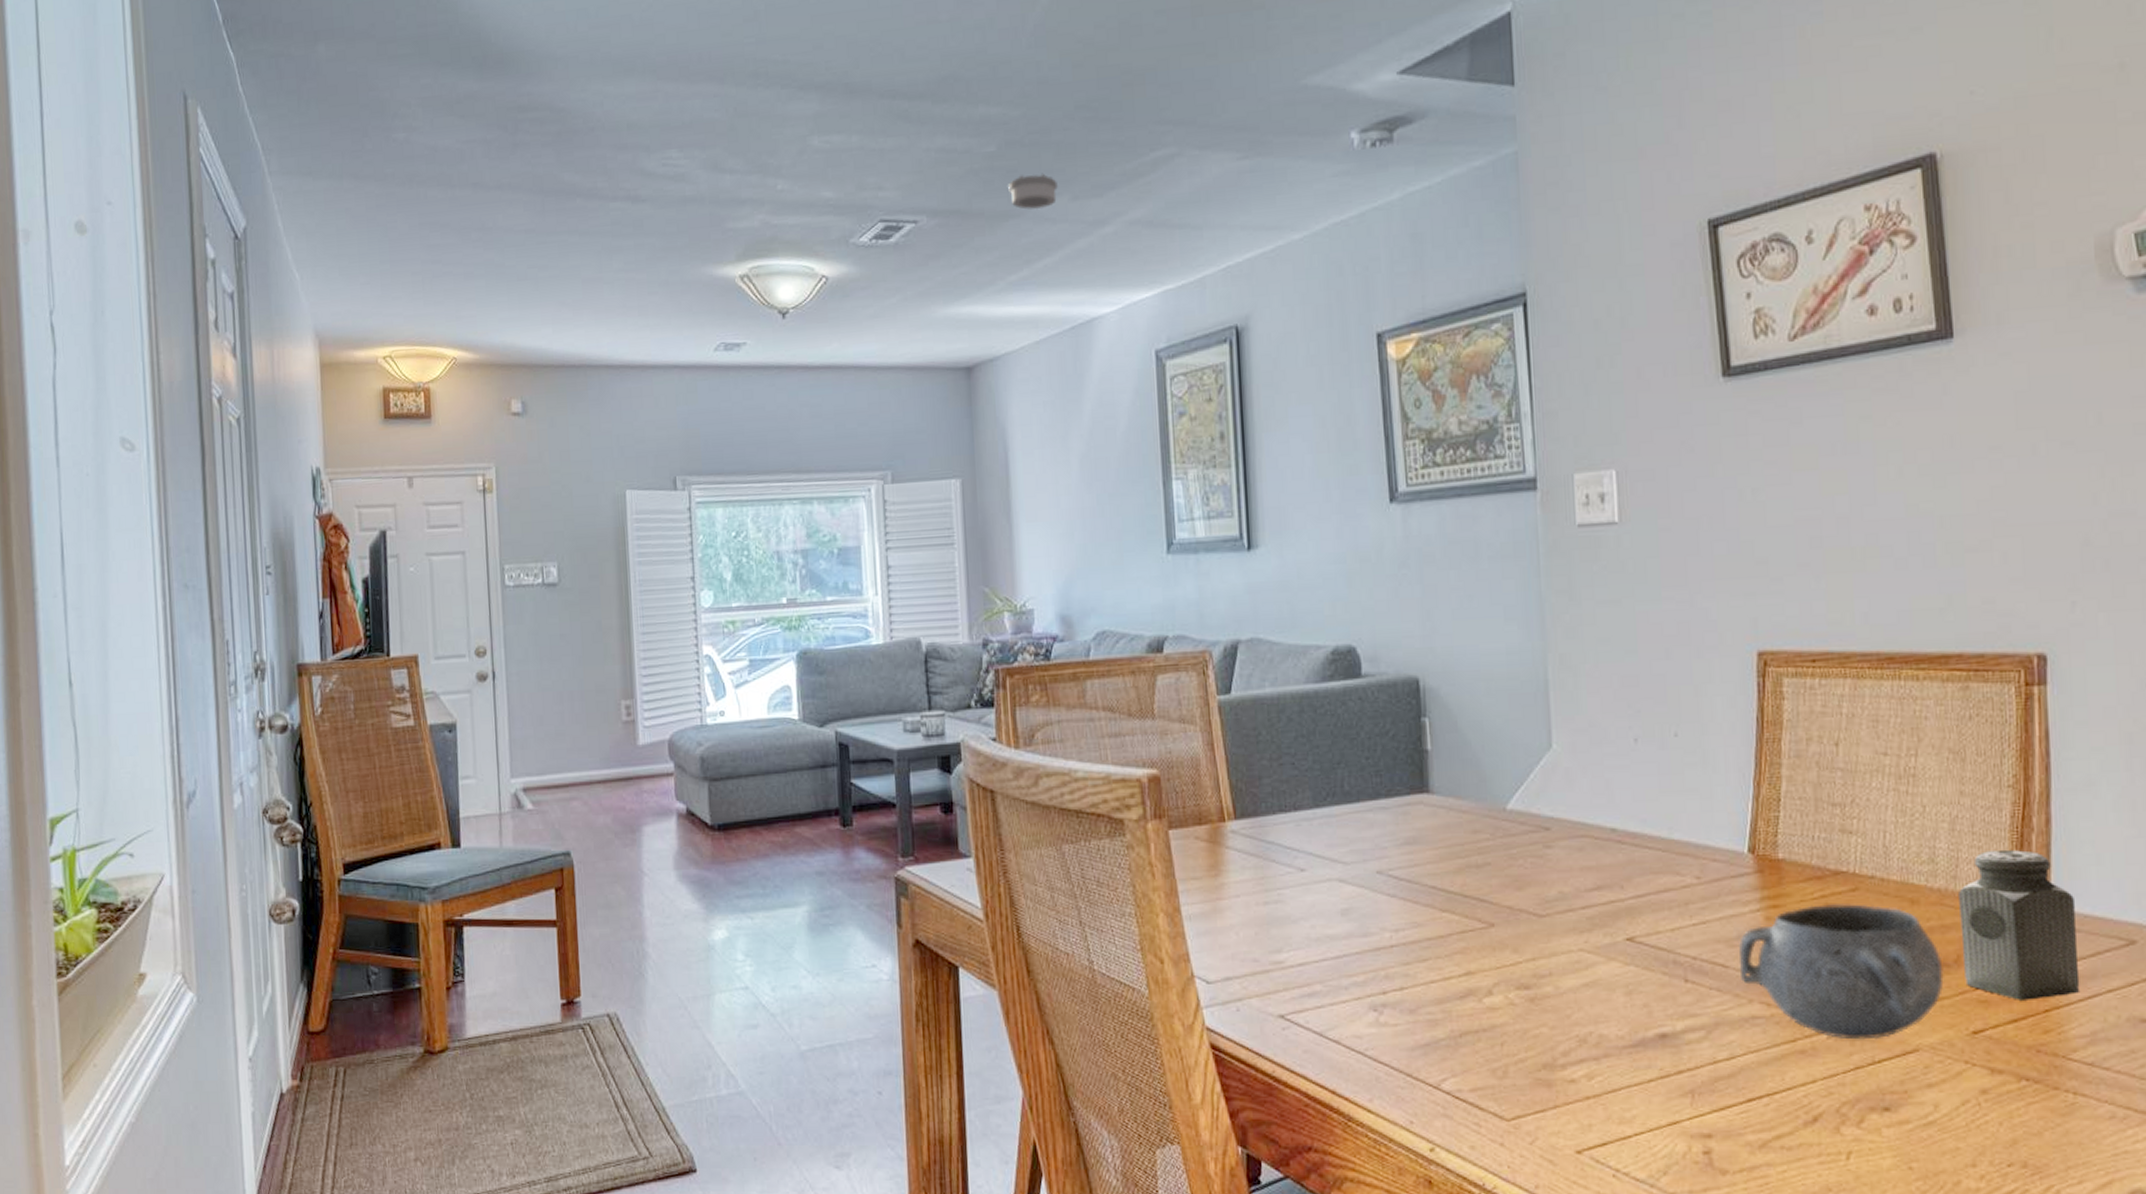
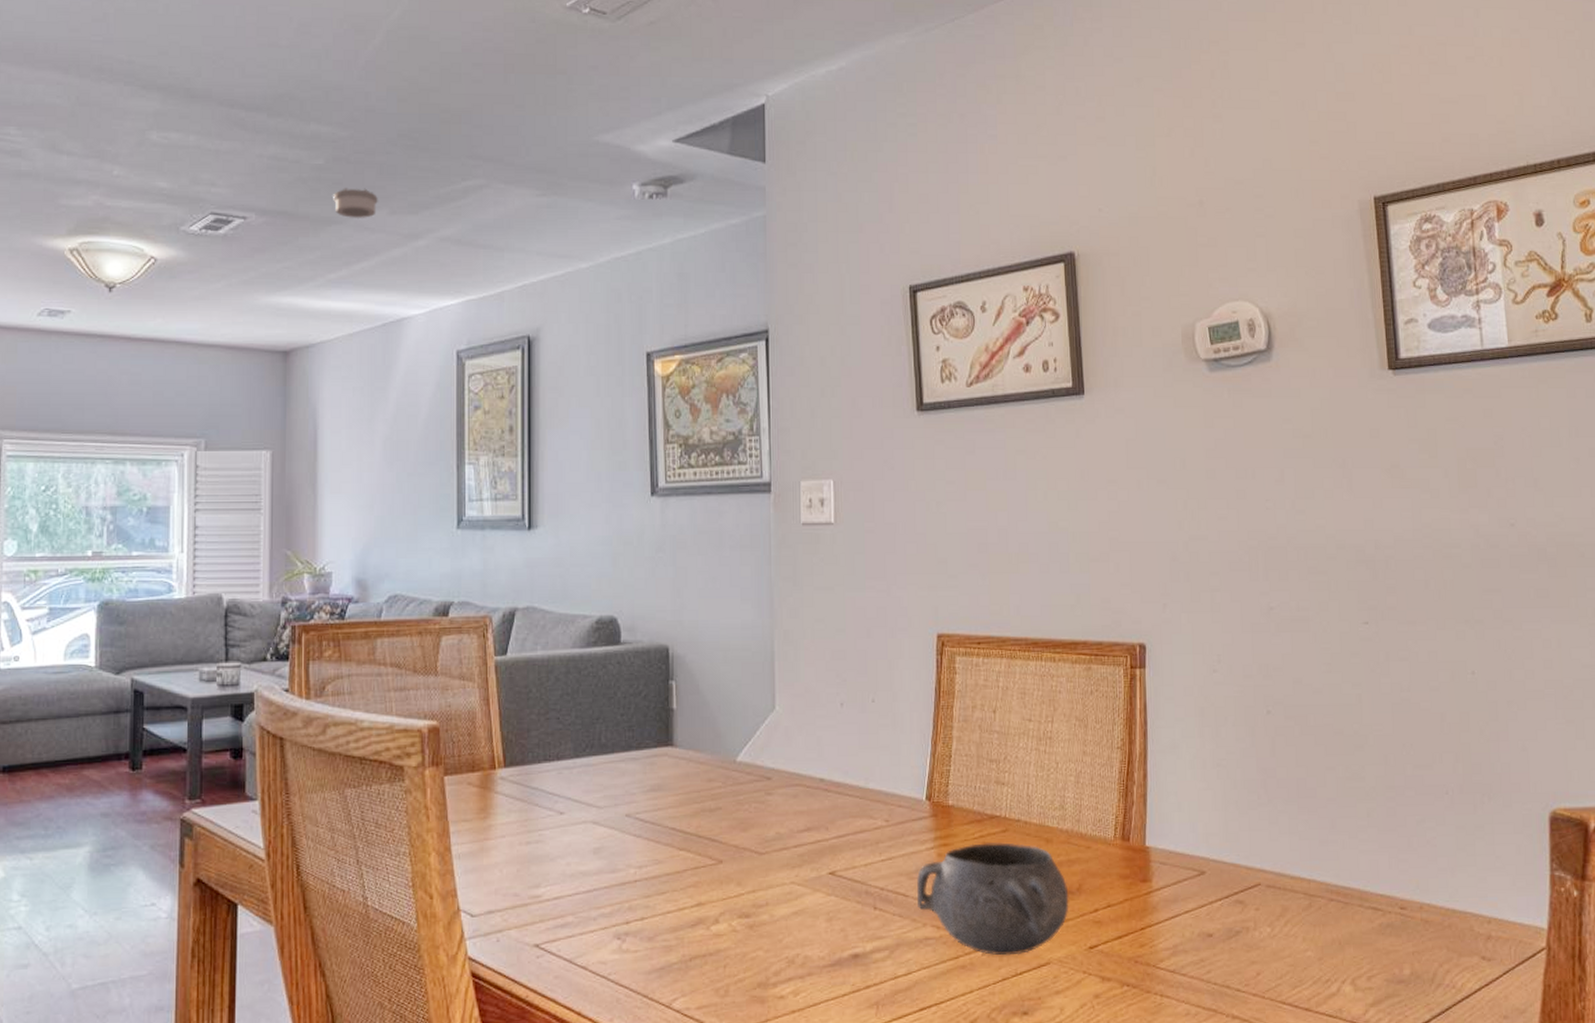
salt shaker: present [1959,850,2081,1000] -> none [1081,799,1166,921]

